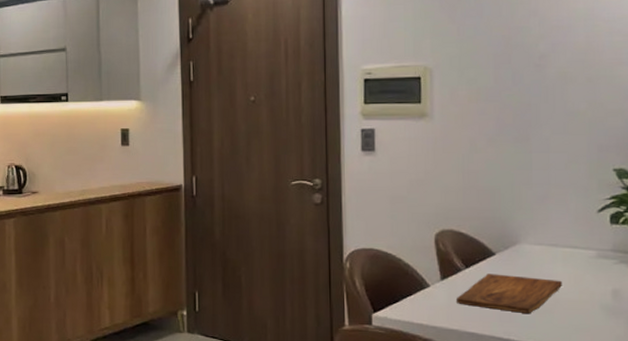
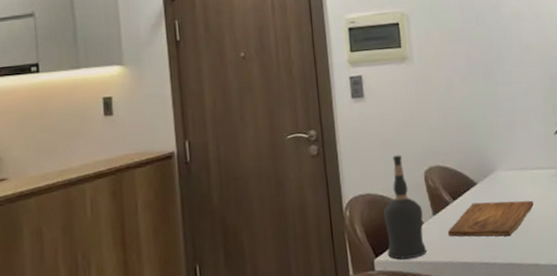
liquor bottle: none [385,214,431,320] -> present [383,155,427,260]

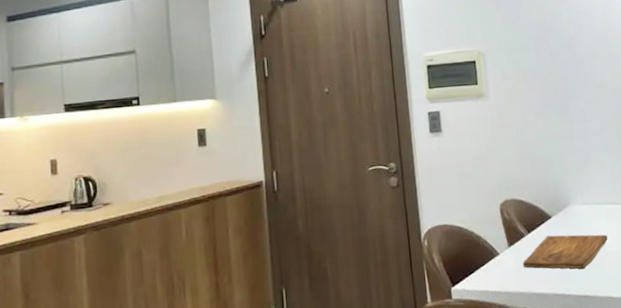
liquor bottle: present [383,155,427,260] -> none [460,188,503,289]

